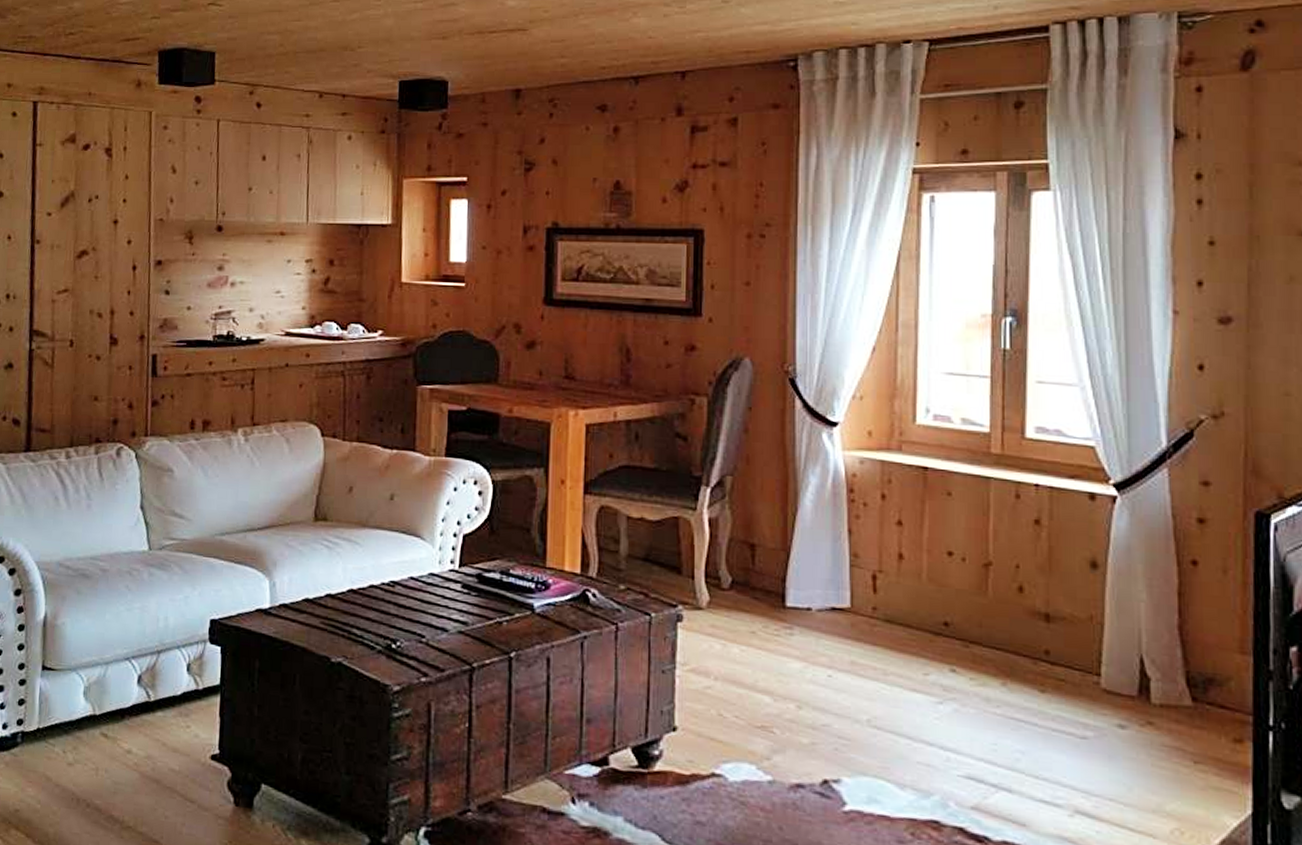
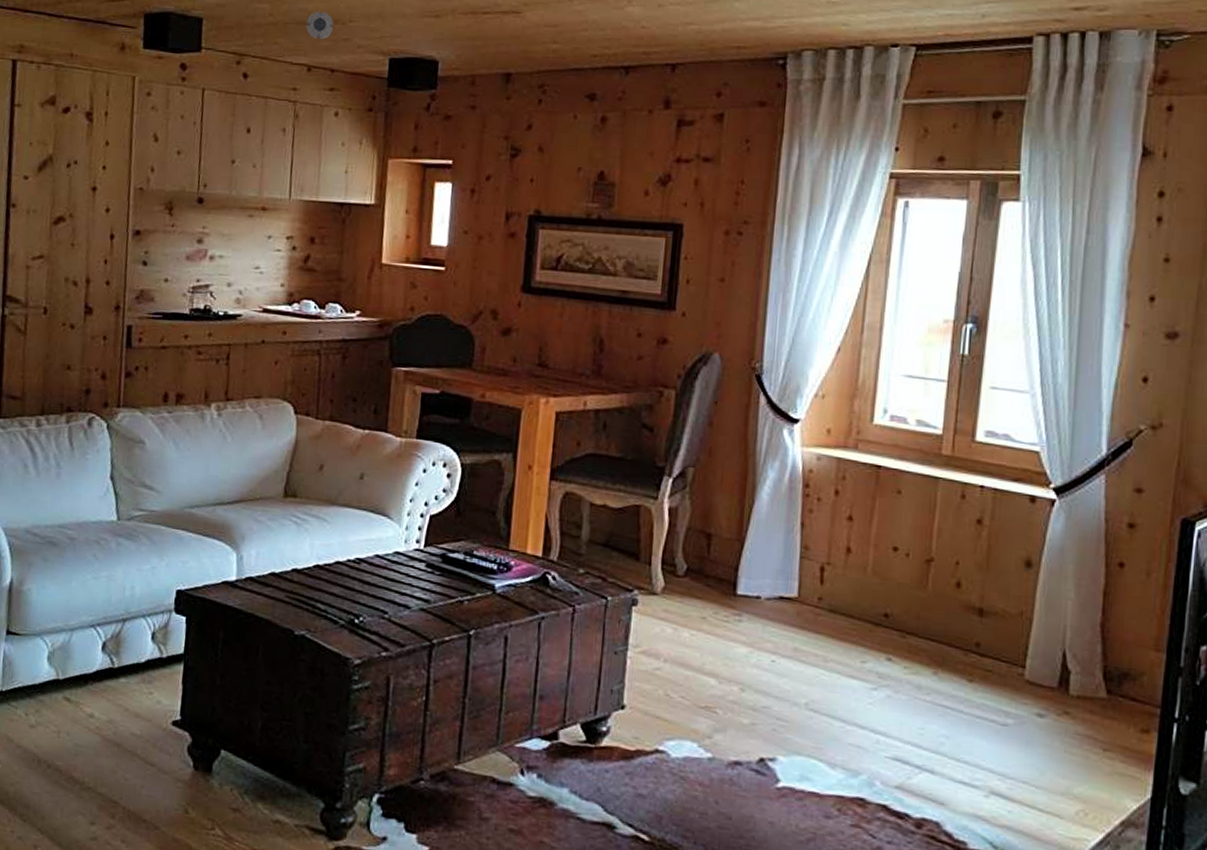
smoke detector: none [315,39,343,67] -> present [305,11,334,40]

